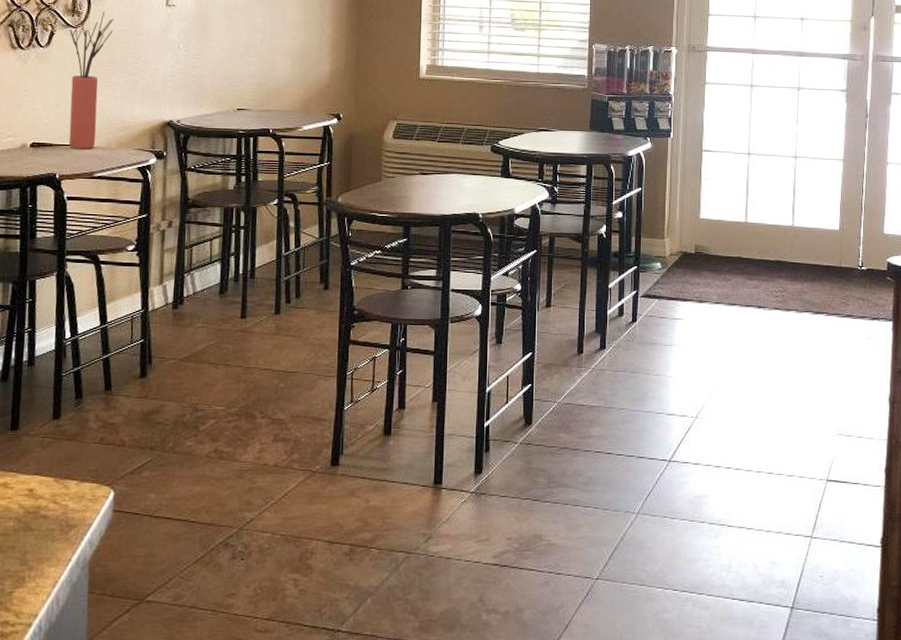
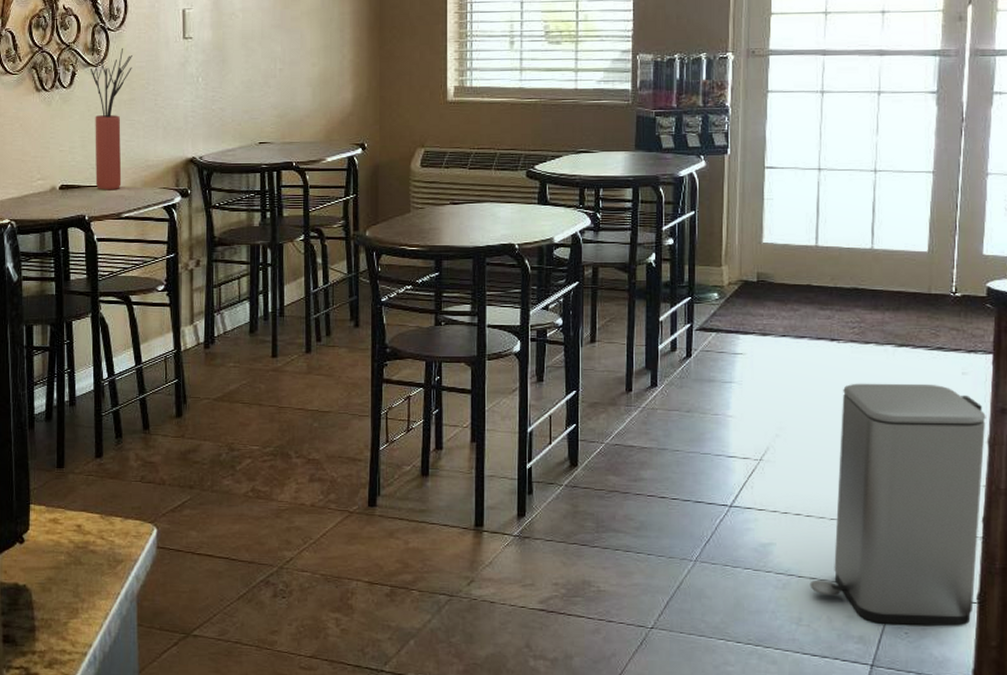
pedal bin: none [738,346,887,568] -> present [810,383,986,626]

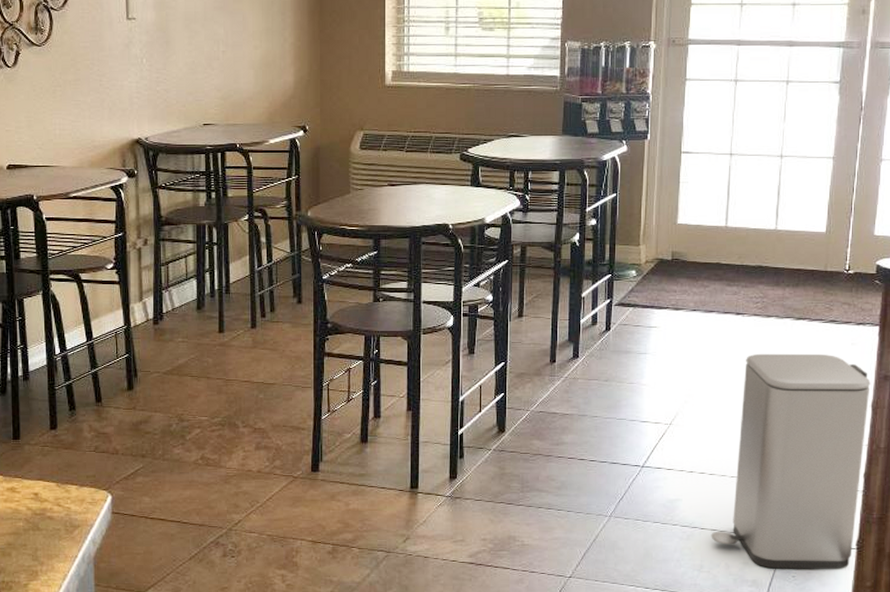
vase: present [90,47,132,190] -> none [34,27,76,170]

